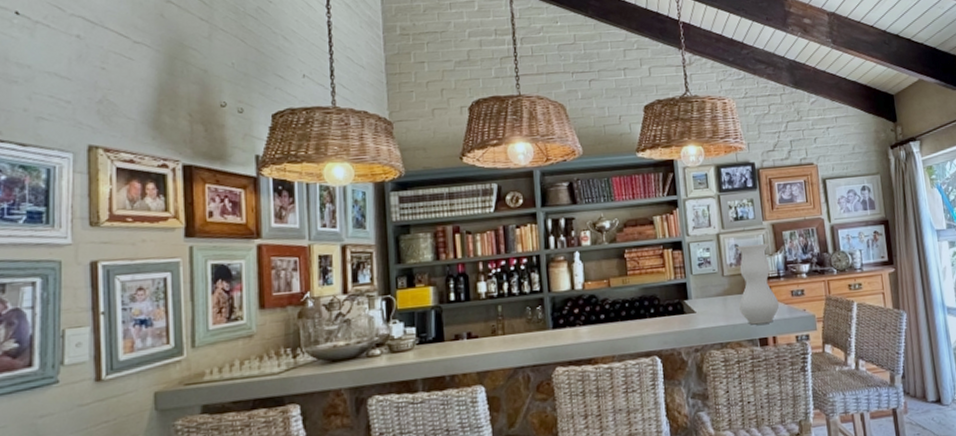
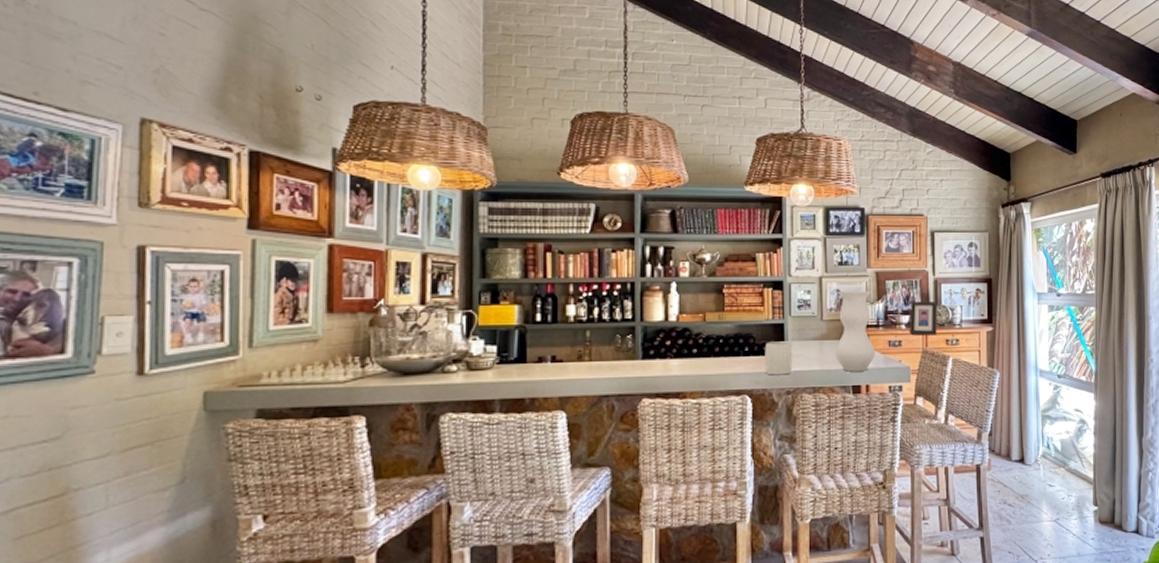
mug: none [669,300,698,335] -> present [765,341,793,376]
picture frame: none [809,248,839,283] -> present [910,301,938,336]

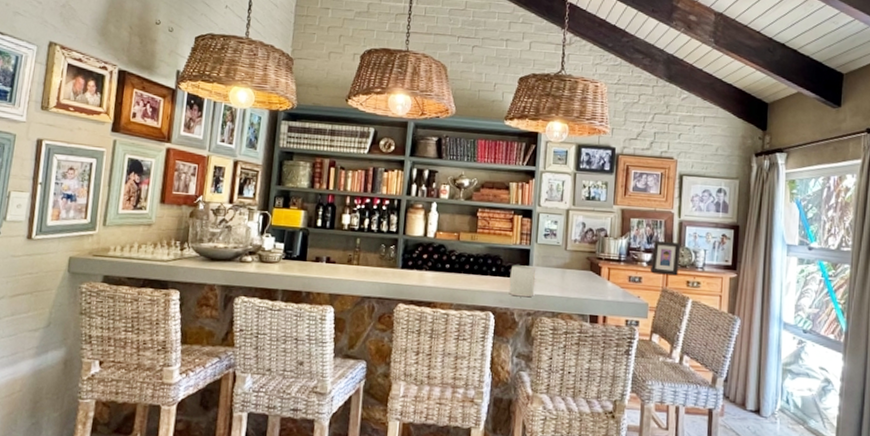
vase: present [835,290,876,372] -> none [576,224,617,303]

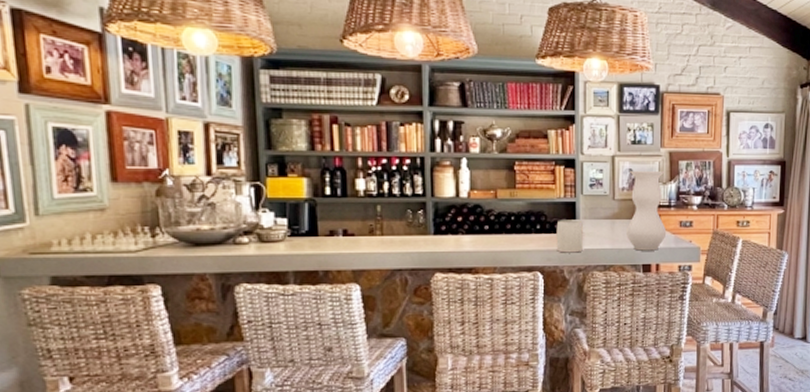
vase: none [576,224,617,303] -> present [627,170,667,251]
picture frame: present [651,240,681,276] -> none [701,182,730,217]

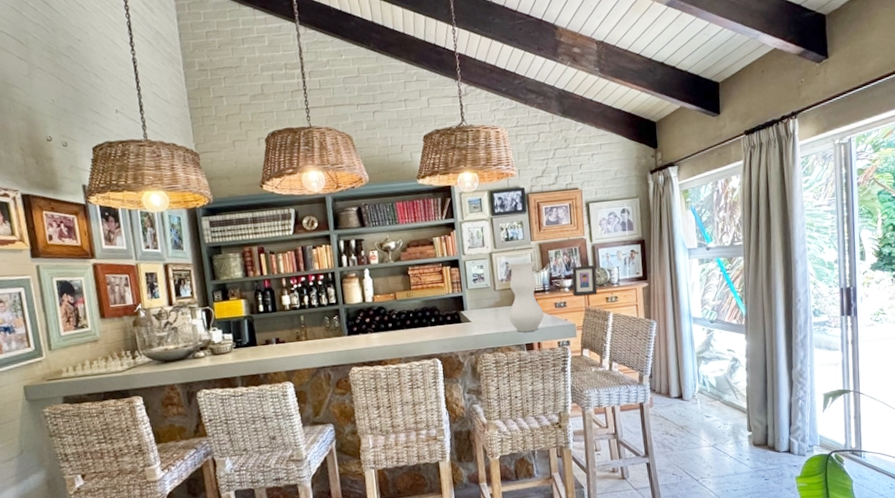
mug: present [556,220,584,253] -> none [448,311,473,341]
picture frame: none [701,182,730,217] -> present [572,265,598,296]

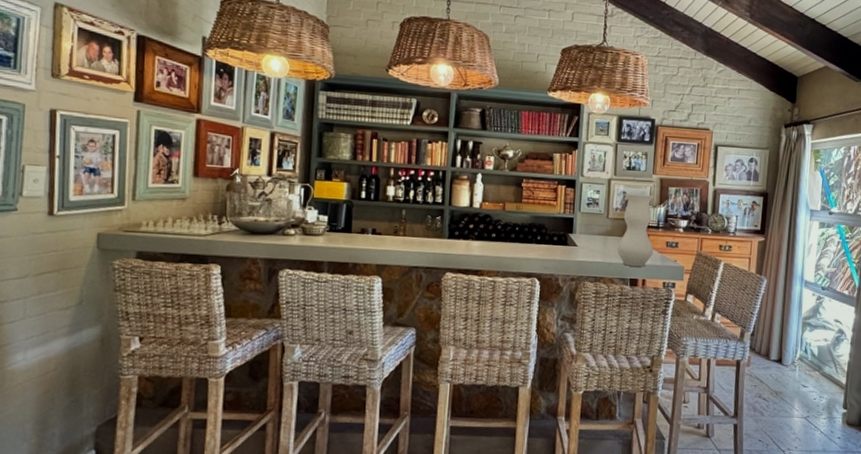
picture frame: present [572,265,598,296] -> none [687,207,715,241]

